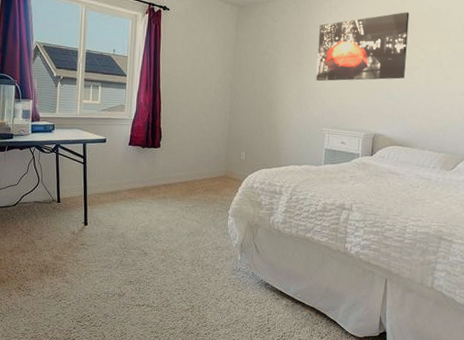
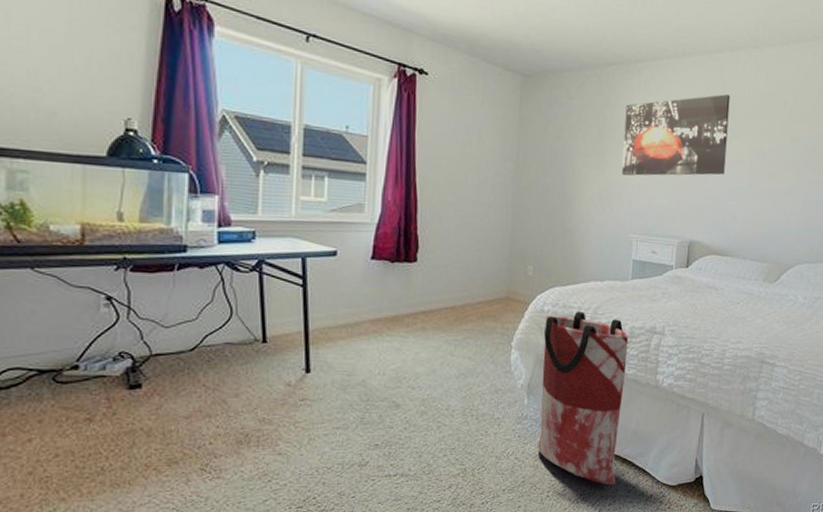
bag: none [248,189,322,331] -> present [538,311,629,486]

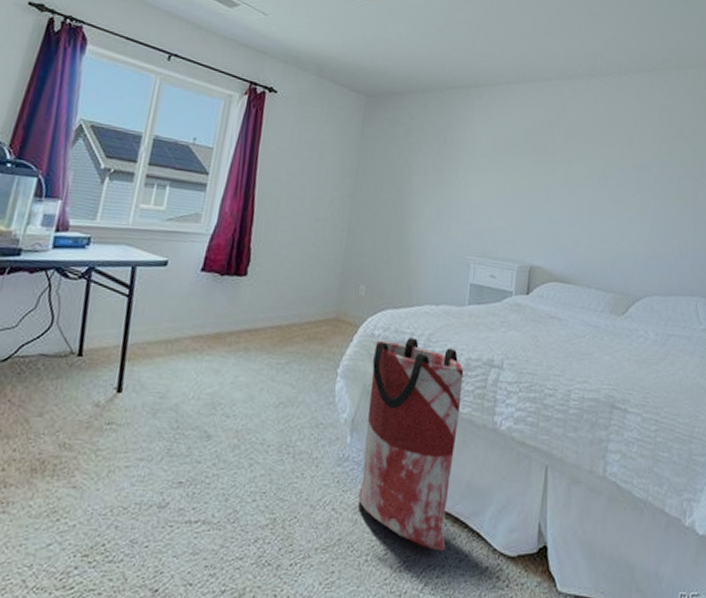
wall art: present [621,94,731,176] -> none [460,119,570,199]

